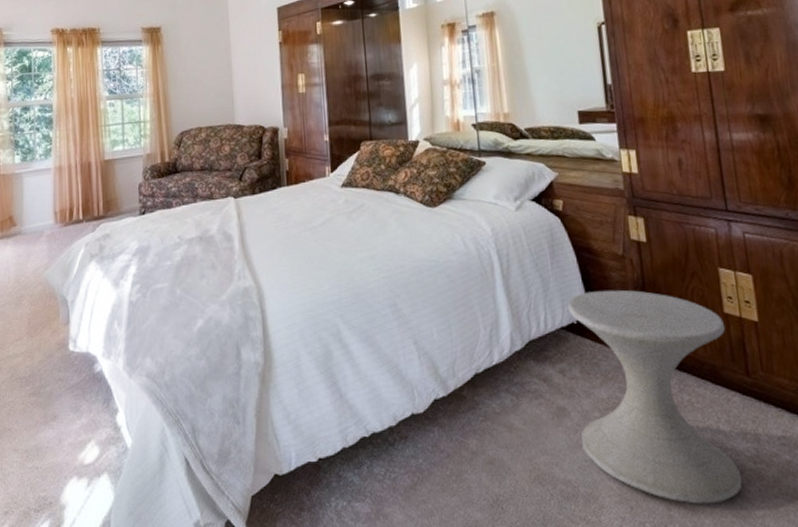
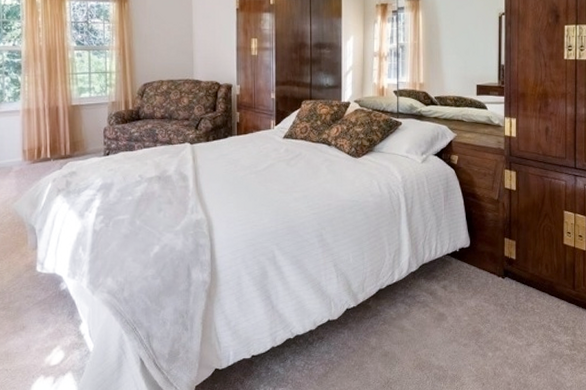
side table: present [568,289,743,504] -> none [453,226,563,380]

